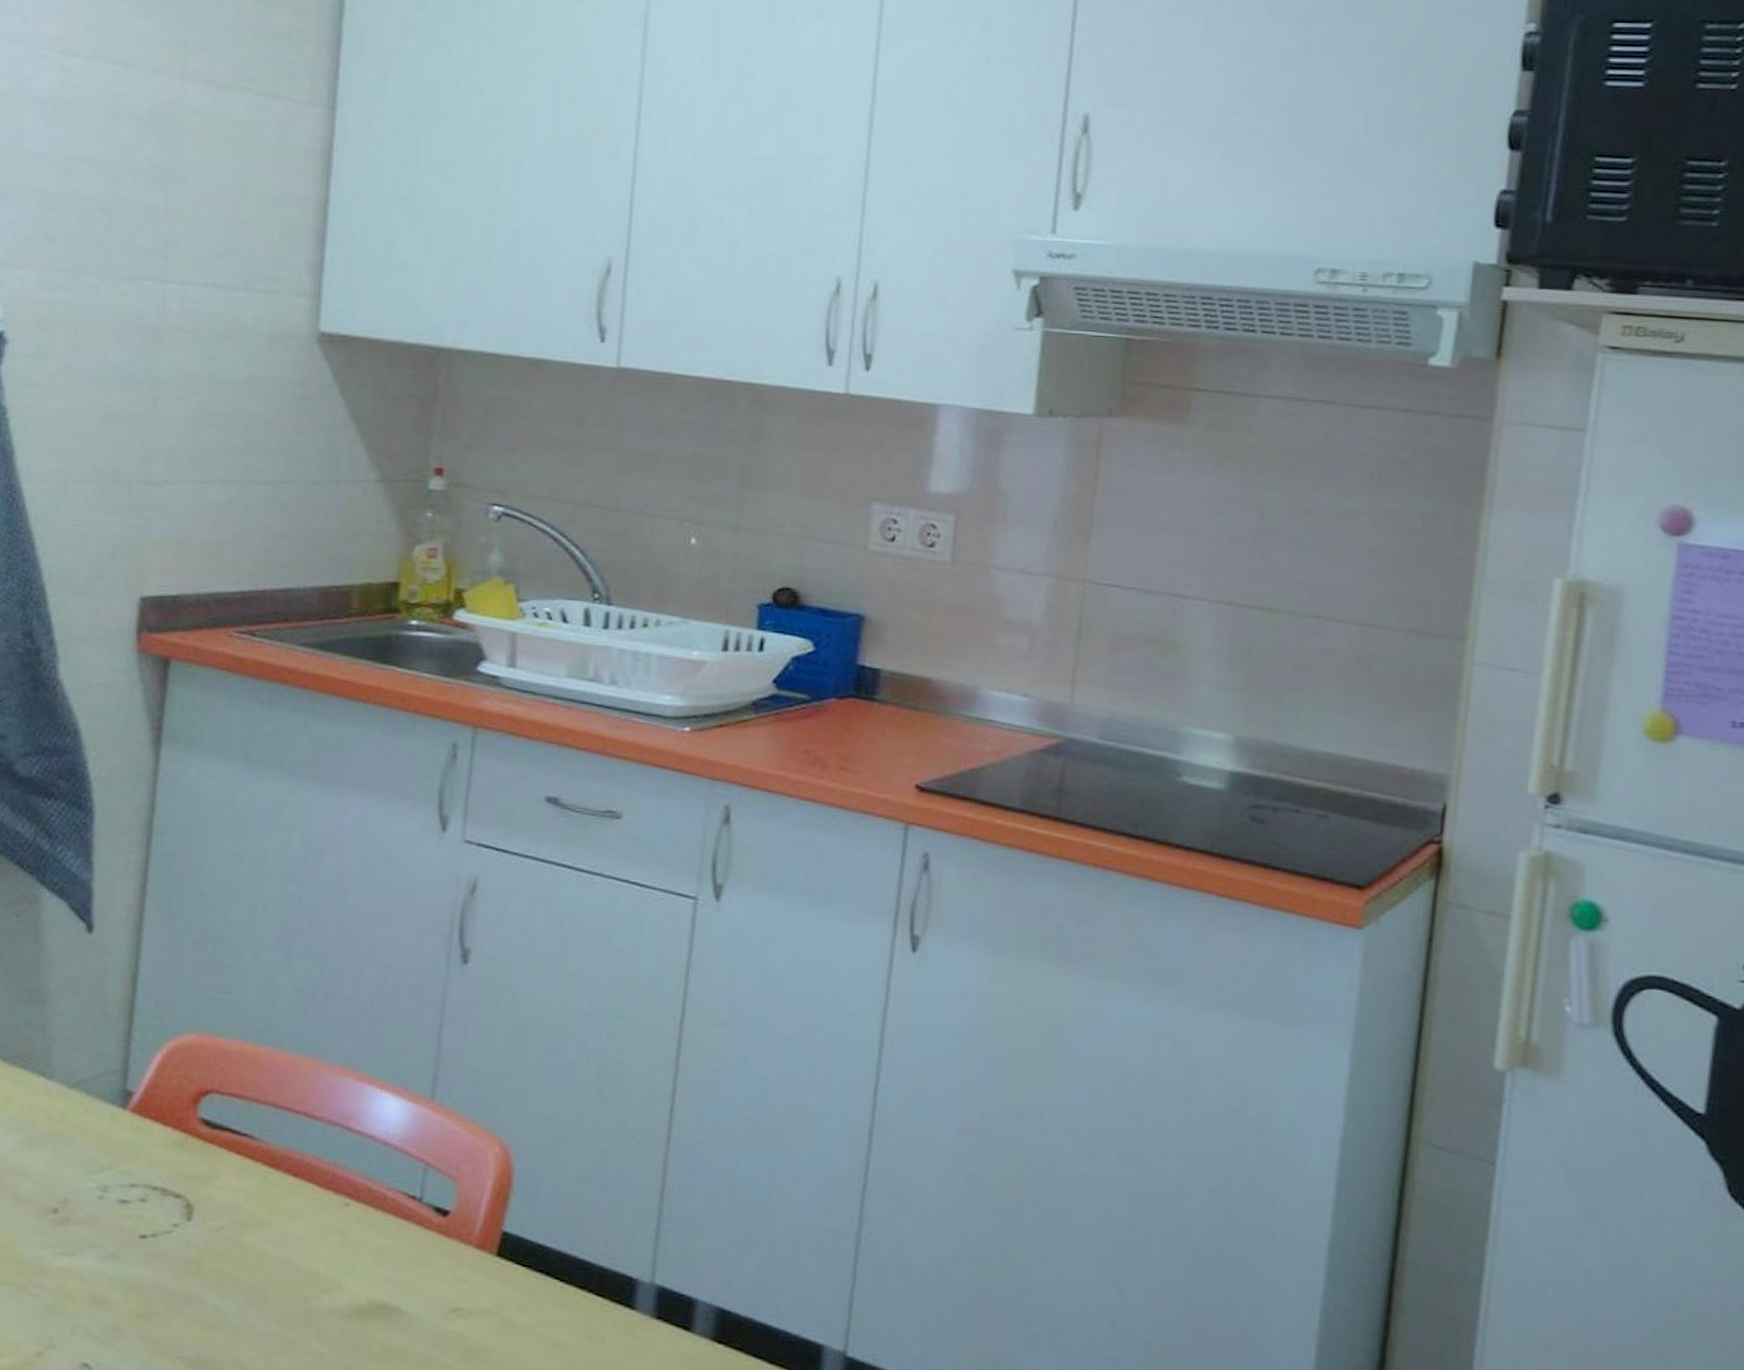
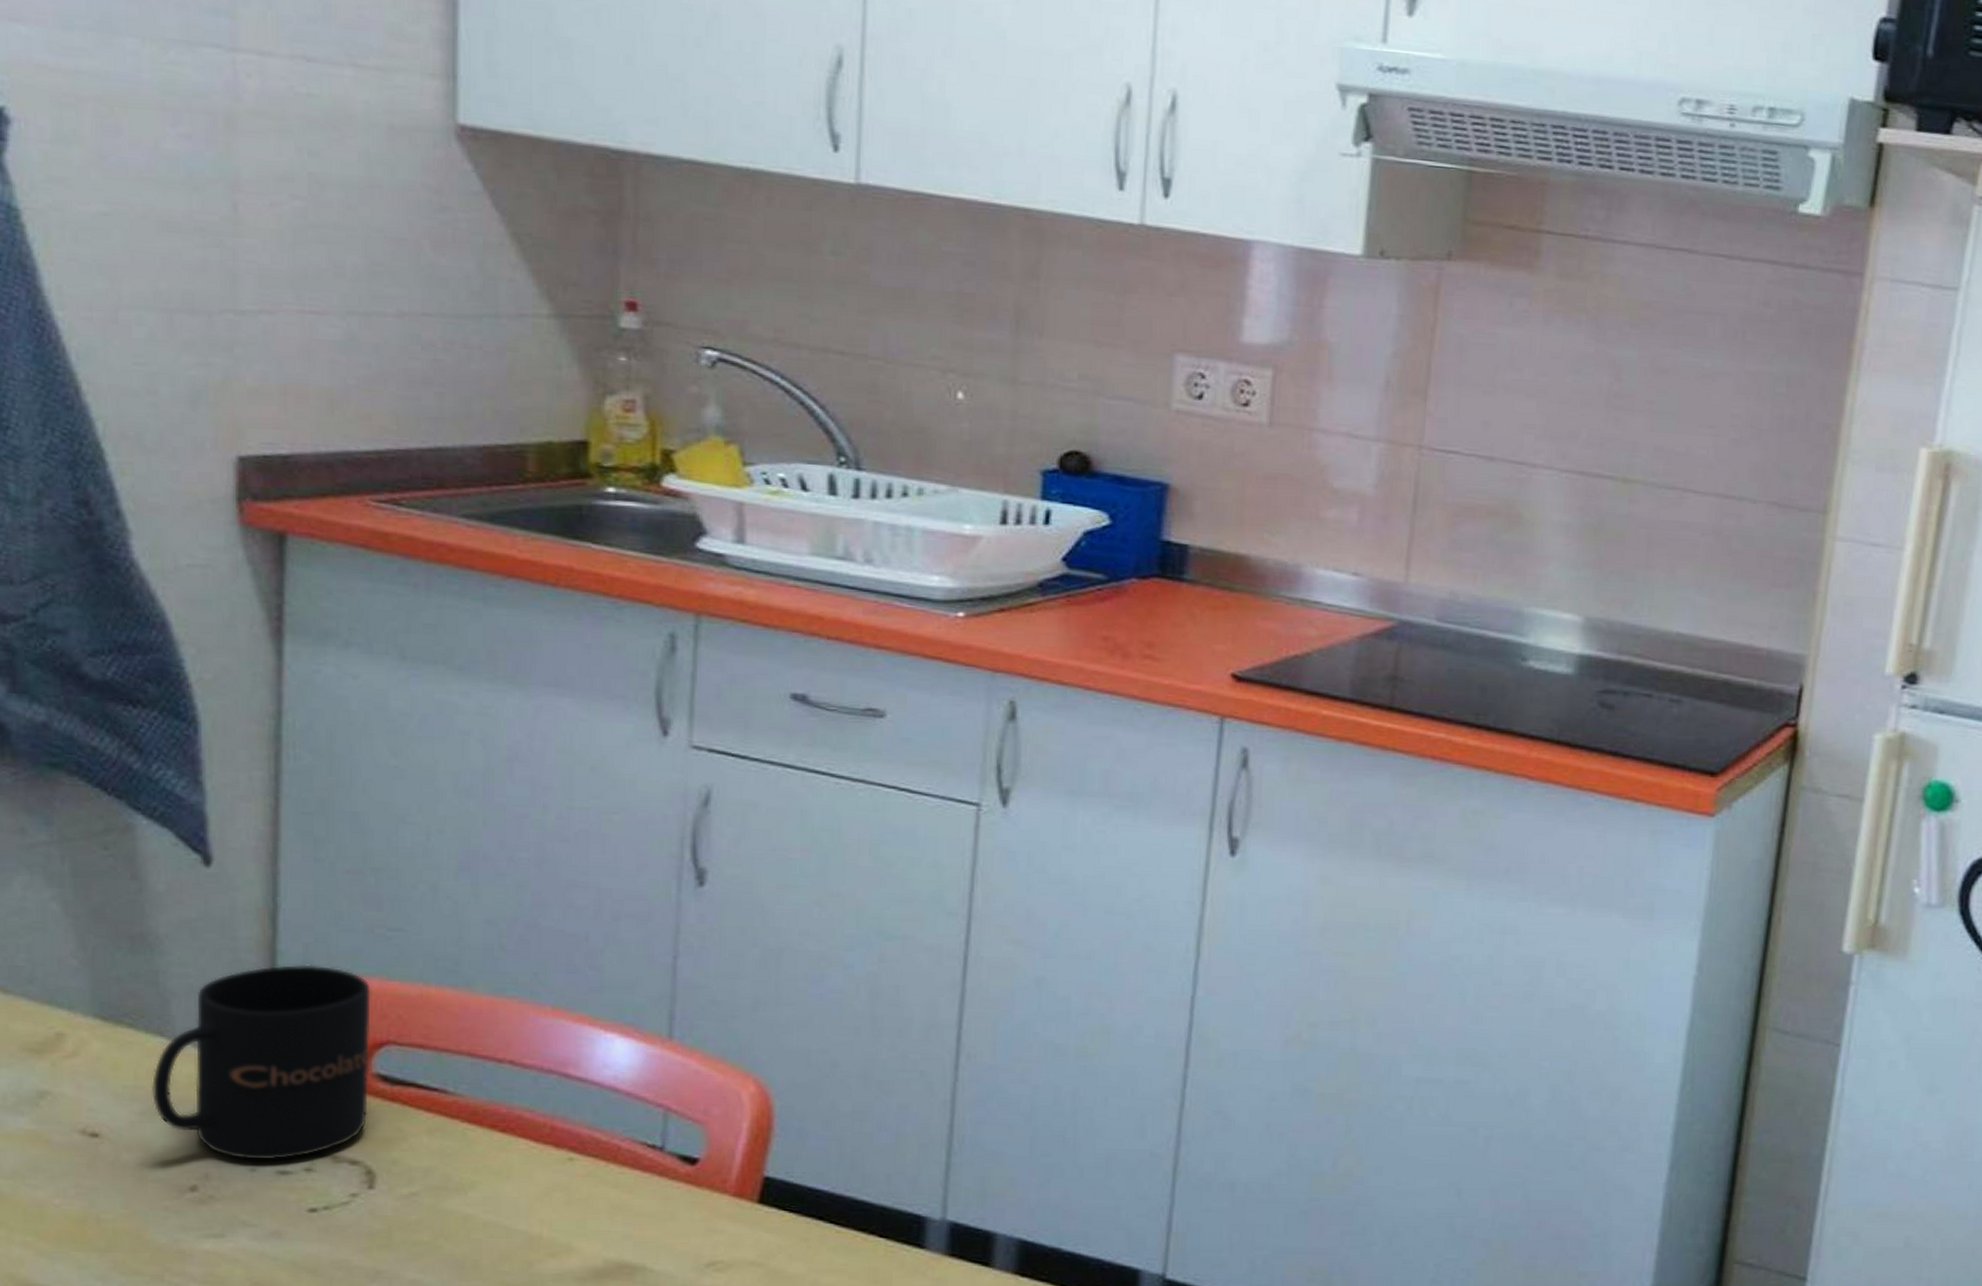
mug: none [32,1019,203,1190] -> present [152,964,371,1161]

